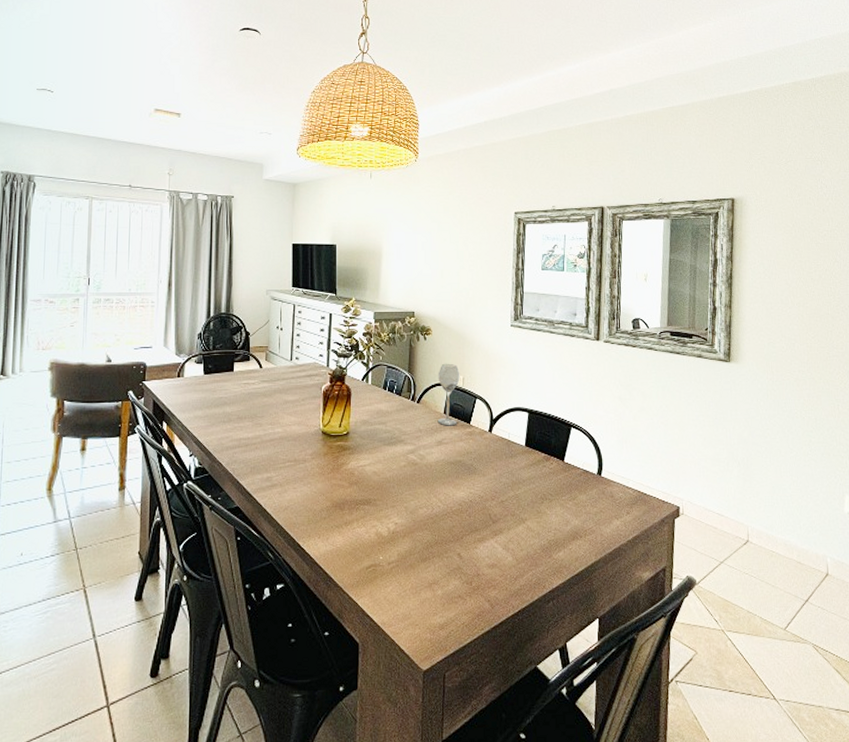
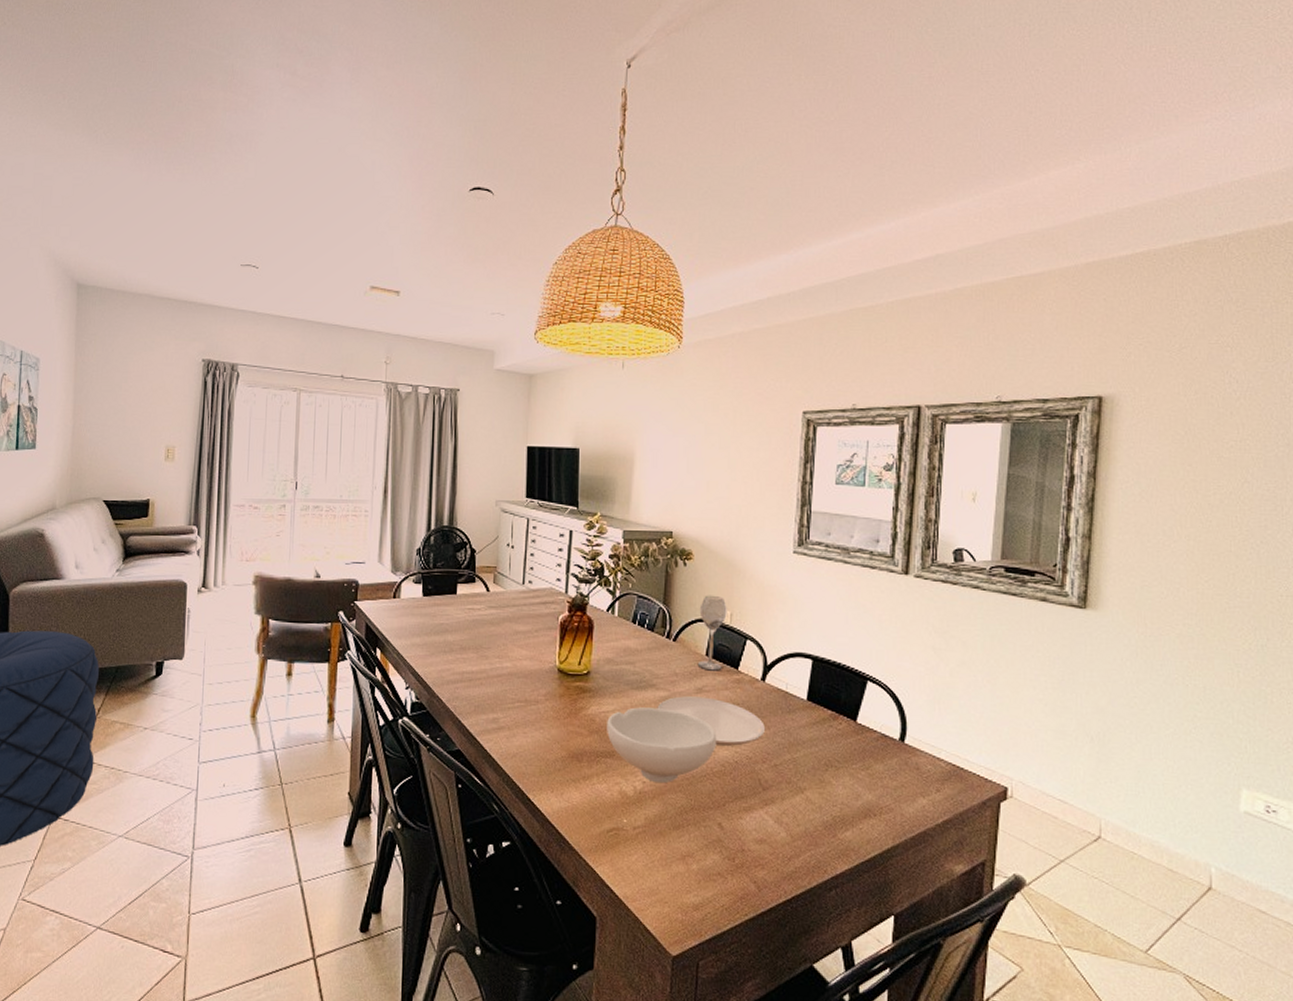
bowl: none [364,460,455,523] -> present [607,707,717,783]
plate: none [405,448,493,488] -> present [657,696,765,746]

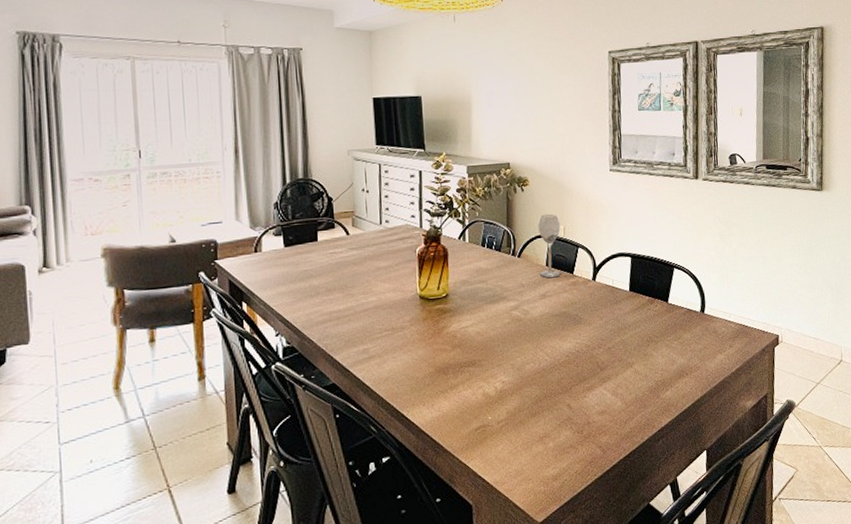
bowl: present [607,707,717,783] -> none [467,316,561,380]
plate: present [657,696,765,746] -> none [509,301,598,340]

